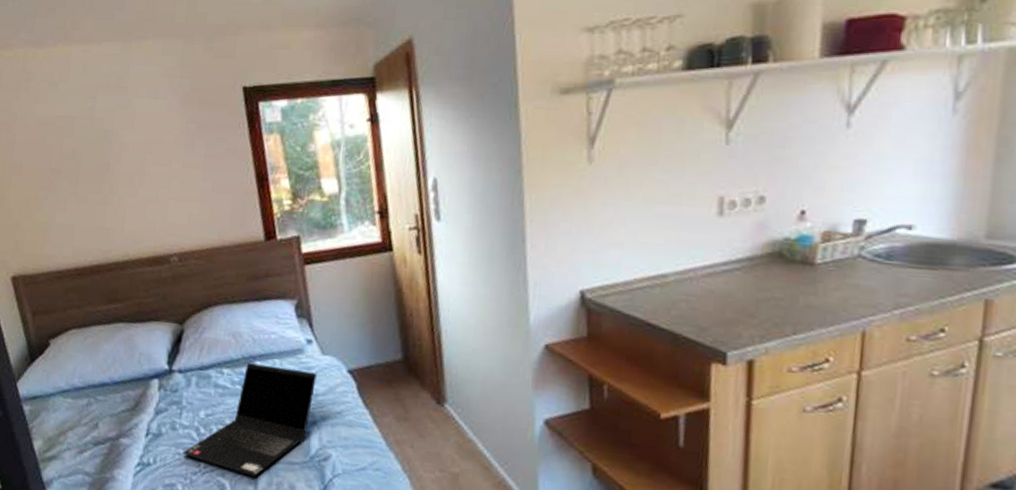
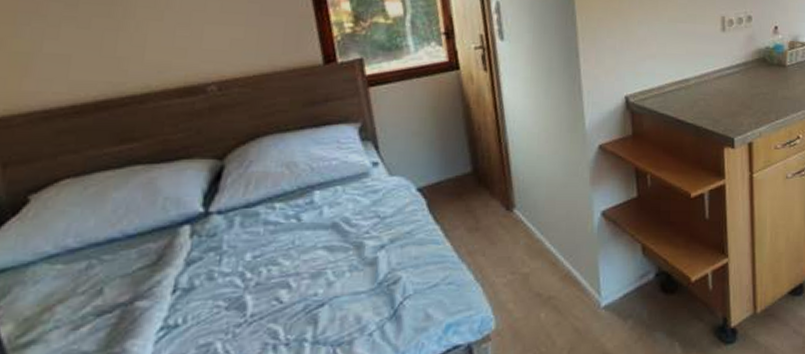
laptop computer: present [183,363,317,477] -> none [223,193,384,316]

